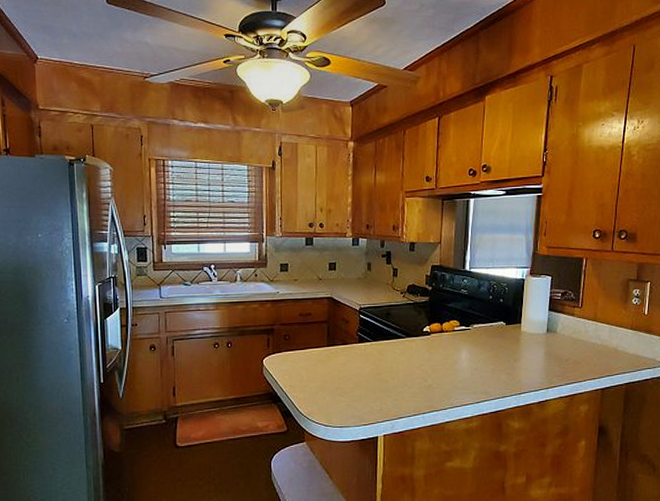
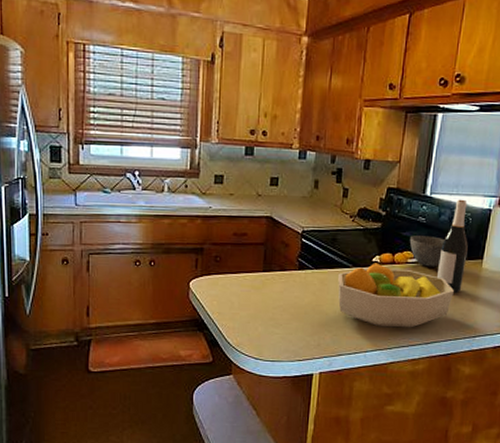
fruit bowl: none [394,332,498,390] -> present [338,262,454,328]
bowl: none [454,306,485,333] -> present [409,235,444,267]
wine bottle: none [481,272,507,355] -> present [436,199,468,293]

